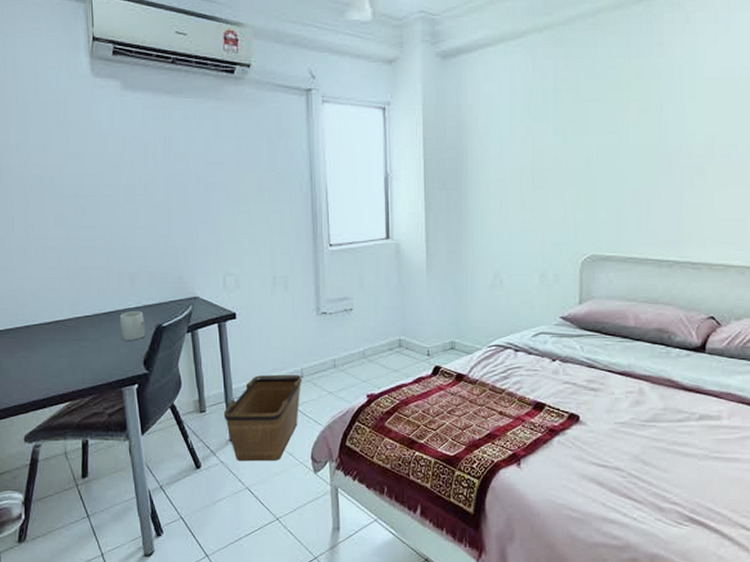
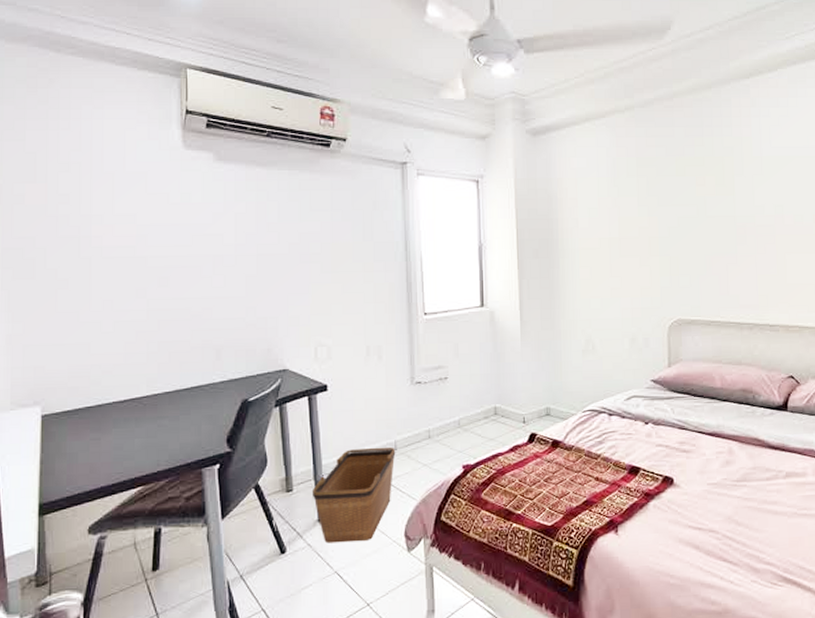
mug: present [119,311,146,340] -> none [202,386,231,417]

